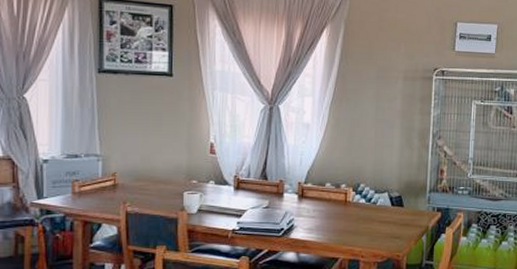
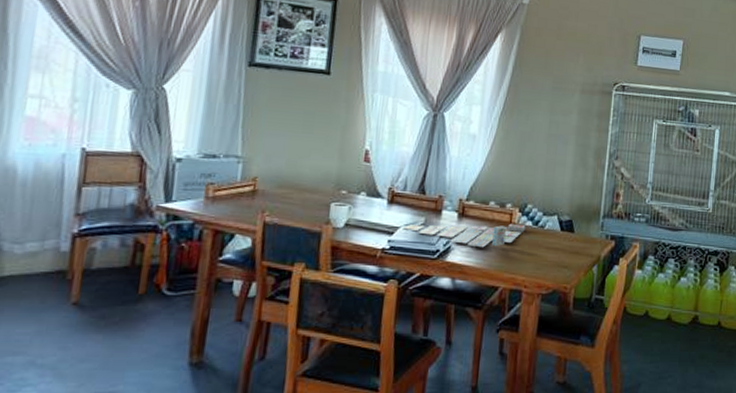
board game: none [249,202,360,225] -> present [402,223,526,248]

